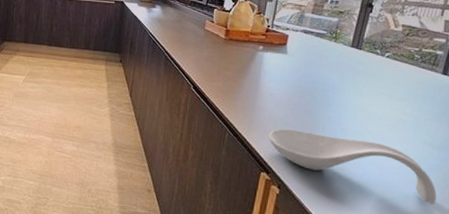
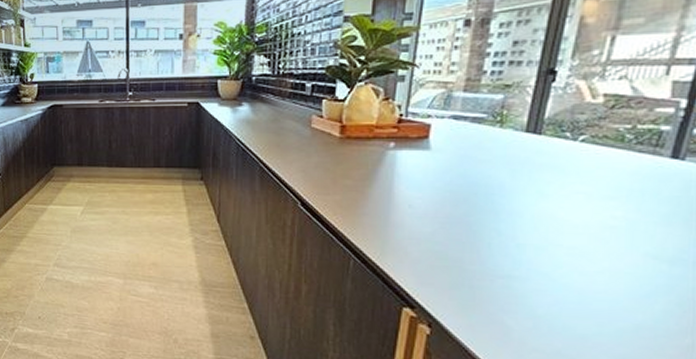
spoon rest: present [269,128,437,205] -> none [411,249,668,340]

